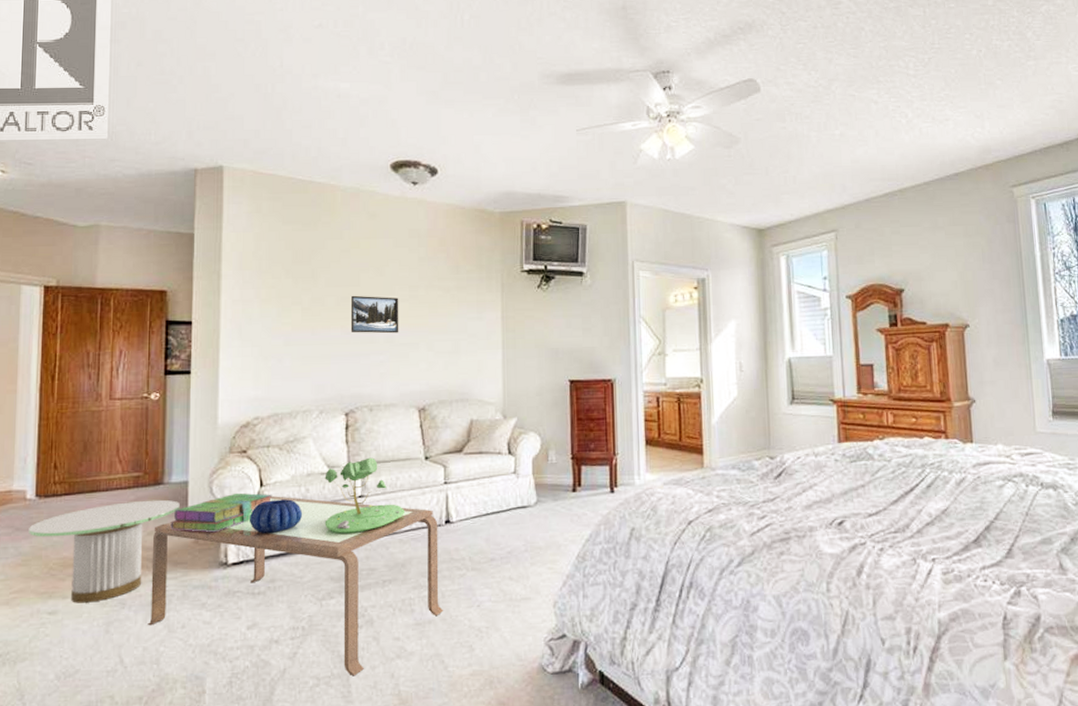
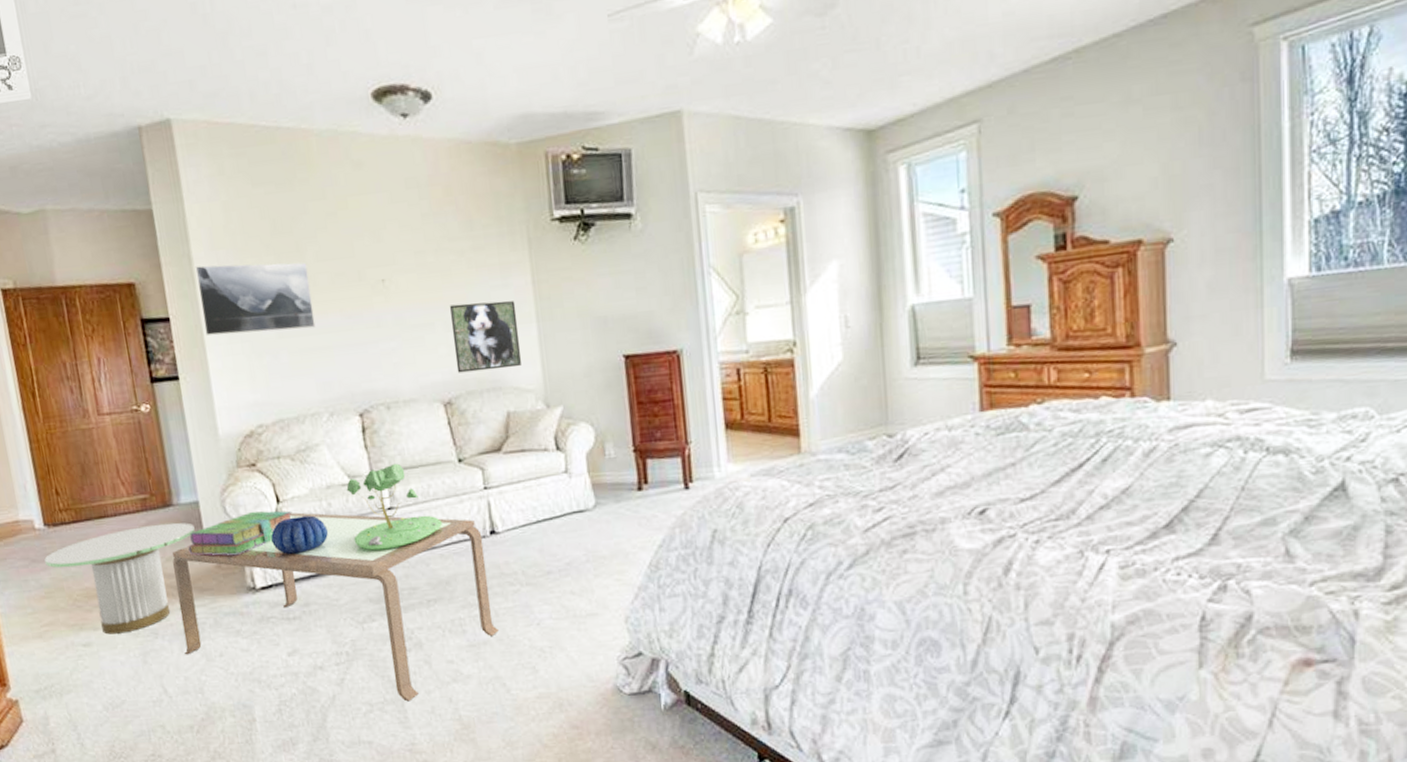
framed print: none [222,281,318,340] -> present [195,262,316,336]
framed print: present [350,295,399,334] -> none [347,268,410,317]
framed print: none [432,329,487,385] -> present [450,300,522,373]

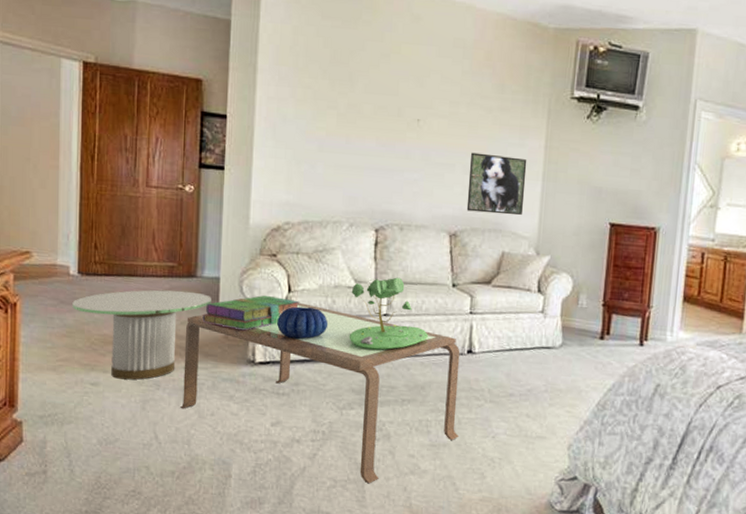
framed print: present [195,262,316,336] -> none [256,76,356,149]

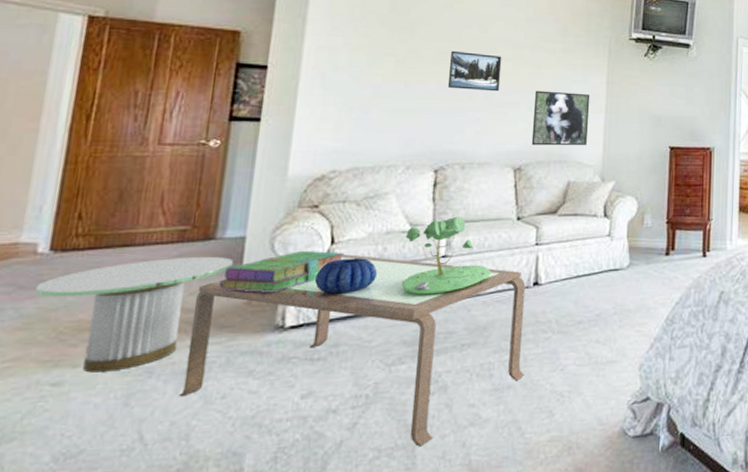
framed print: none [386,105,438,152] -> present [447,50,502,92]

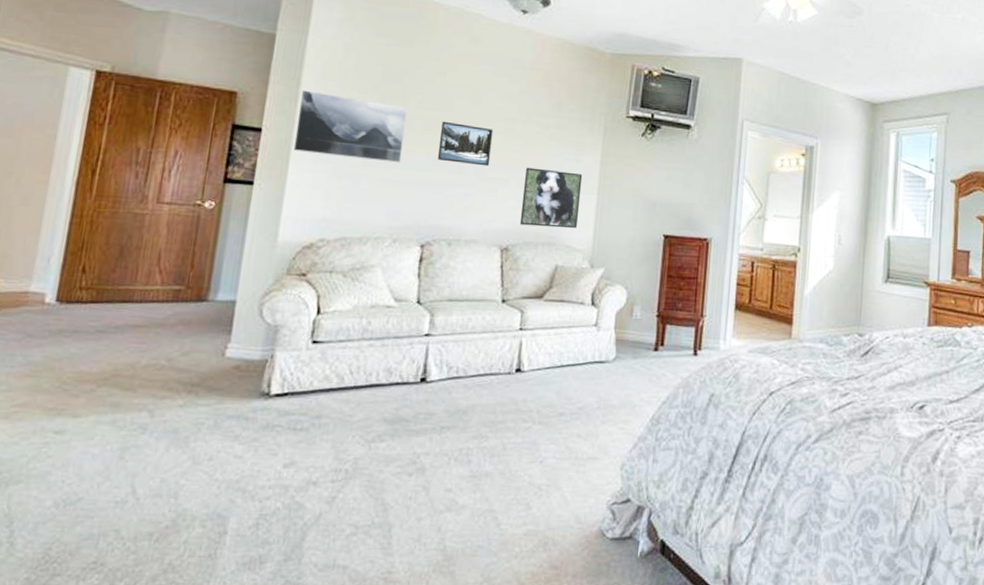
side table: present [35,256,233,373] -> none [42,316,224,424]
coffee table: present [179,254,526,447] -> none [170,326,508,527]
stack of books: present [219,250,345,293] -> none [209,318,330,359]
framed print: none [301,27,416,93] -> present [293,90,408,163]
decorative bowl: present [315,258,378,295] -> none [300,329,361,366]
potted flower: present [401,216,491,295] -> none [384,294,473,373]

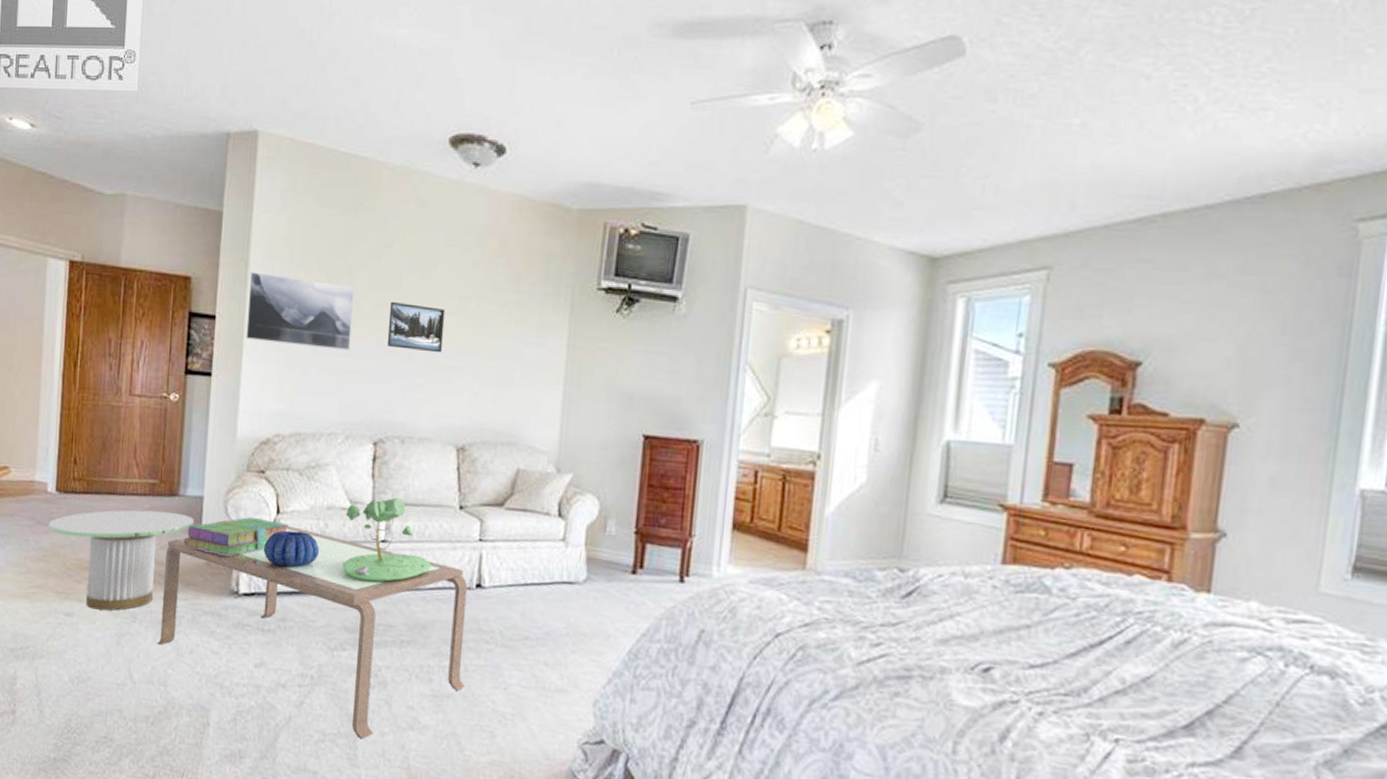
side table: none [42,316,224,424] -> present [49,510,194,611]
coffee table: none [170,326,508,527] -> present [157,526,468,740]
stack of books: none [209,318,330,359] -> present [183,516,289,557]
decorative bowl: none [300,329,361,366] -> present [264,530,320,568]
potted flower: none [384,294,473,373] -> present [342,497,431,582]
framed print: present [519,167,583,229] -> none [476,353,547,426]

